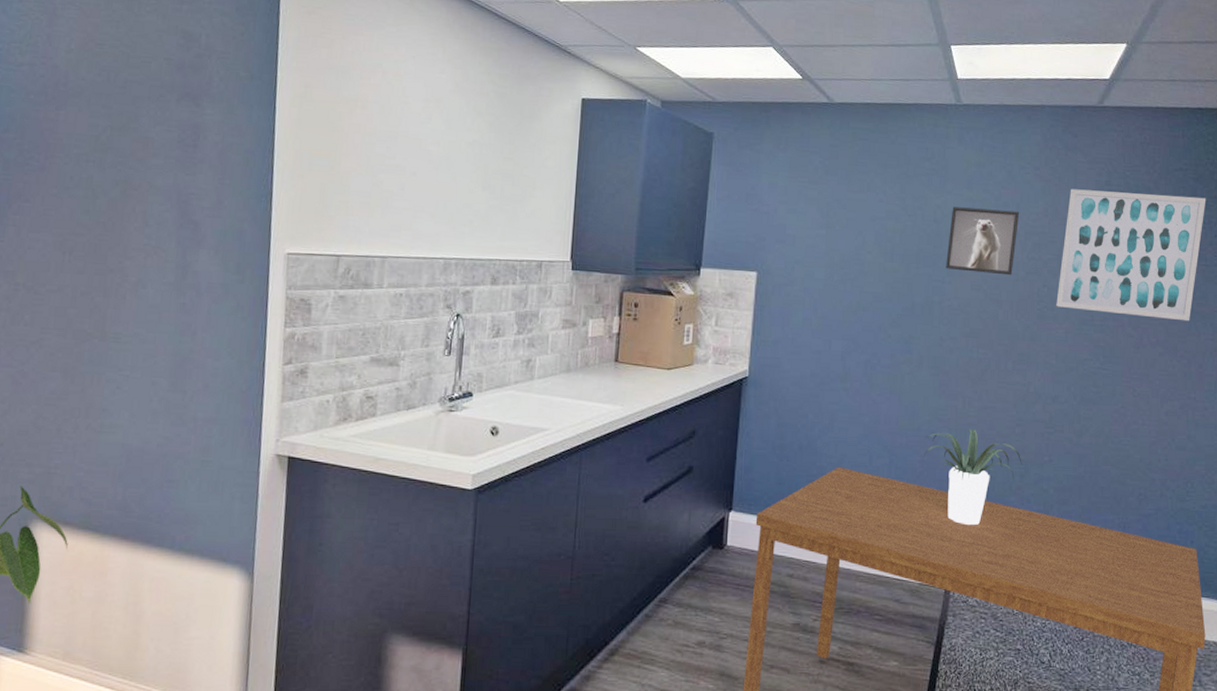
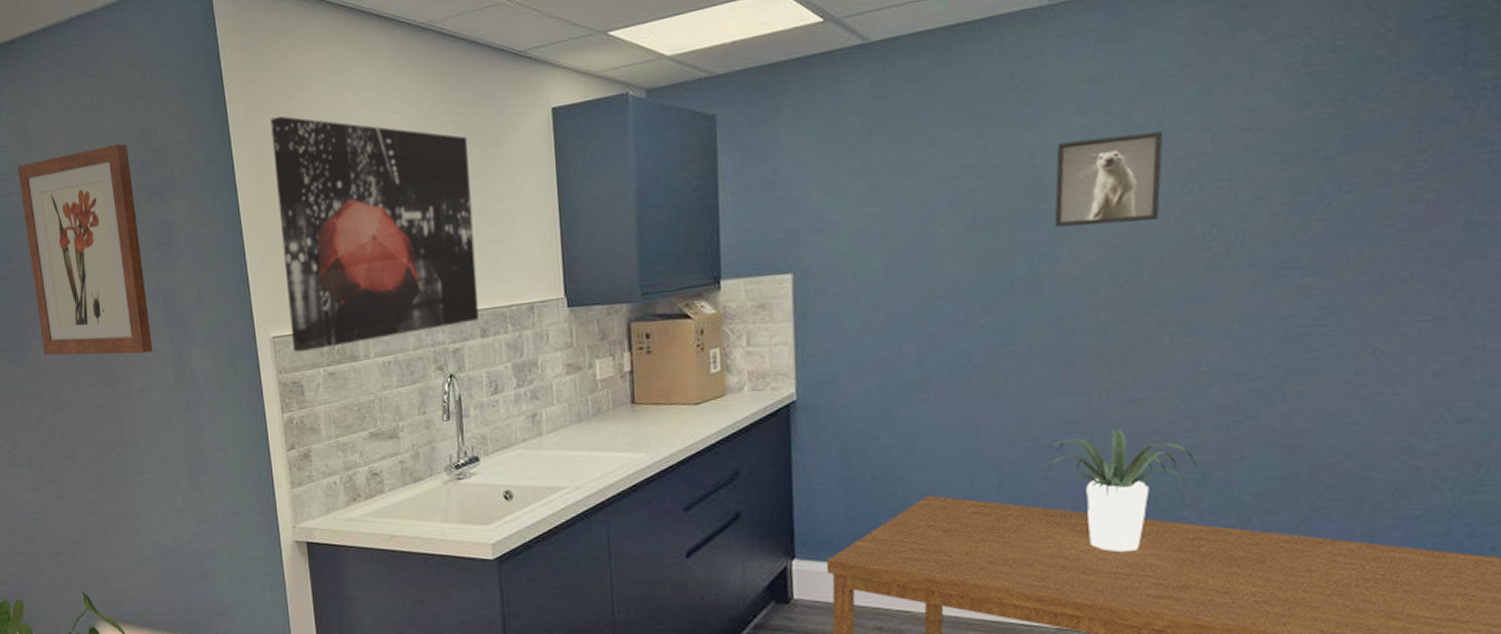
wall art: none [27,37,167,249] -> present [18,144,153,356]
wall art: none [307,51,504,272] -> present [271,116,479,352]
wall art: present [1056,189,1206,321] -> none [1233,51,1487,252]

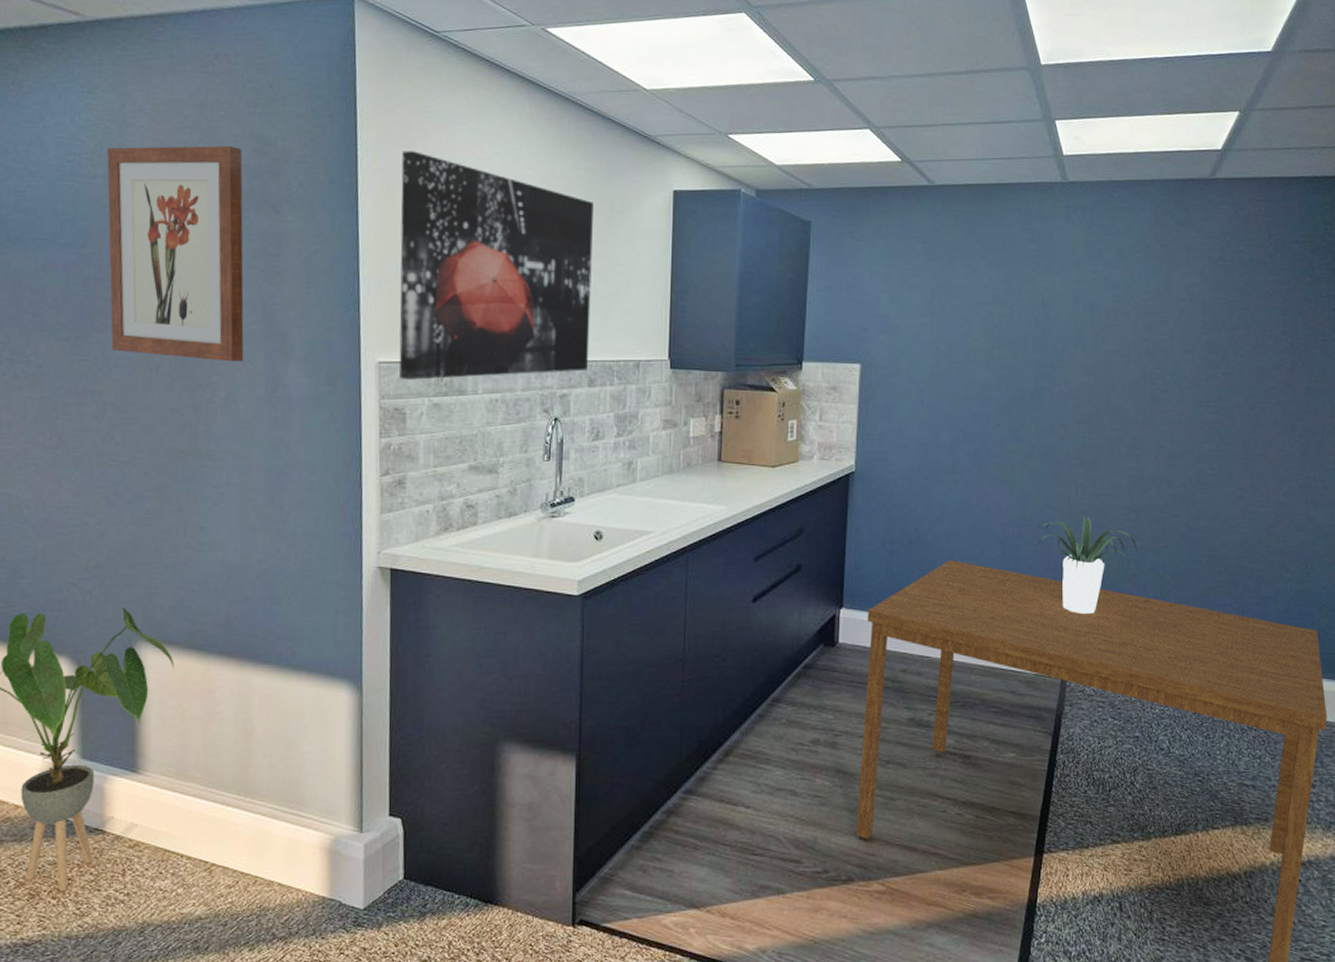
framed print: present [1054,131,1164,228] -> none [1055,289,1131,358]

